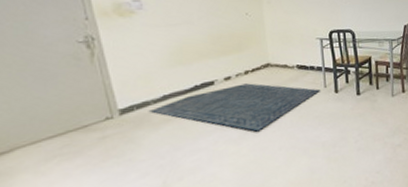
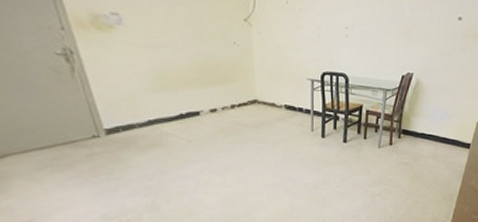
rug: present [148,83,320,132] -> none [134,118,307,166]

